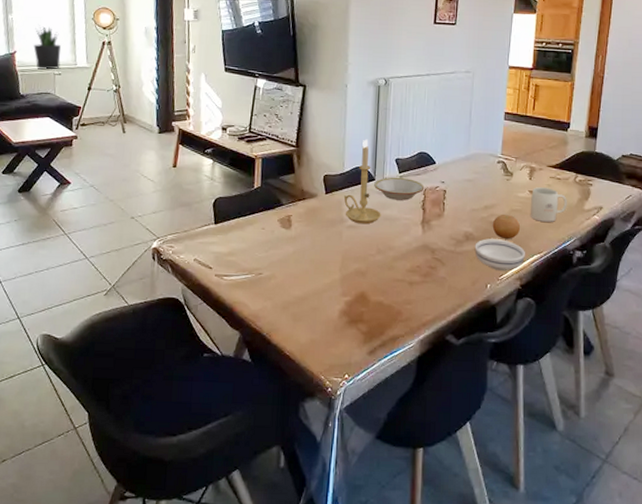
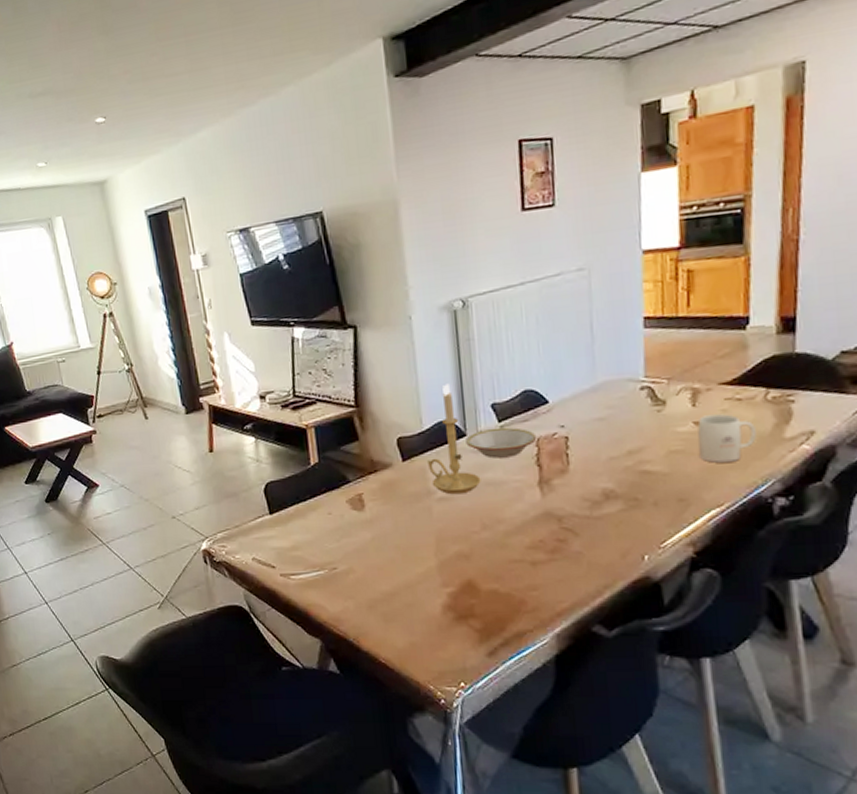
planter: present [33,25,62,70] -> none [27,307,62,359]
bowl: present [474,239,525,271] -> none [619,493,697,535]
fruit: present [492,214,520,240] -> none [642,458,685,493]

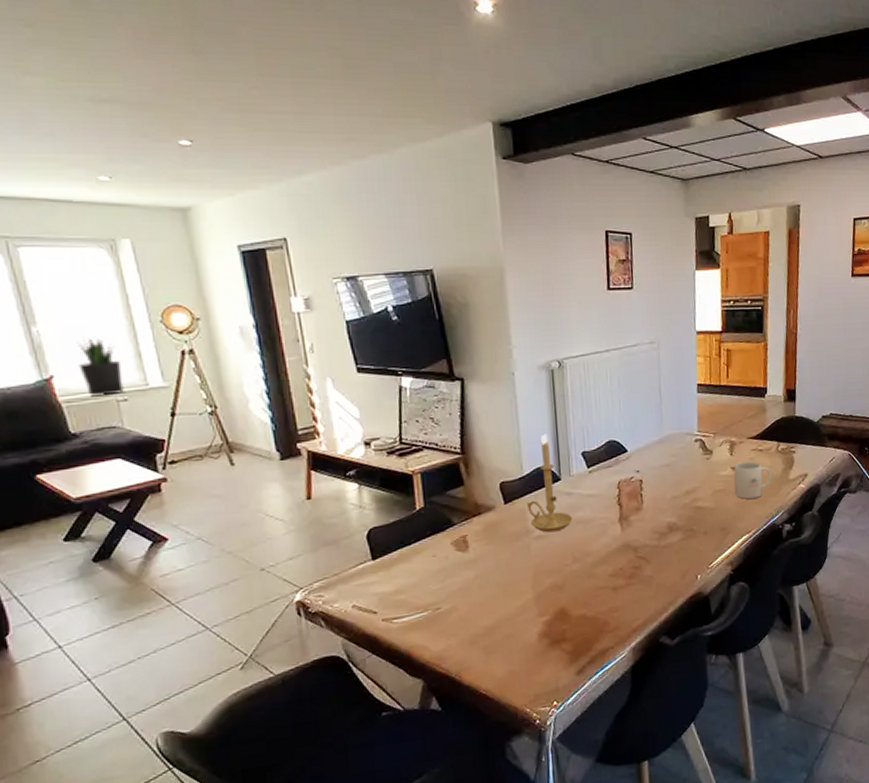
planter: none [27,307,62,359] -> present [76,337,124,397]
bowl: present [466,427,537,459] -> none [560,472,618,500]

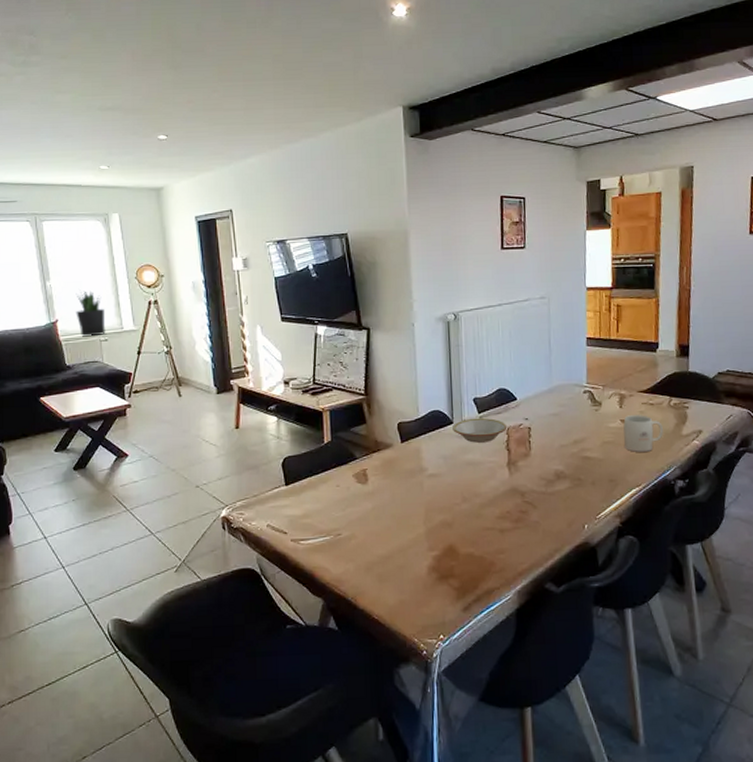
candle holder: present [526,434,573,533] -> none [421,380,463,472]
bowl: none [560,472,618,500] -> present [452,417,508,443]

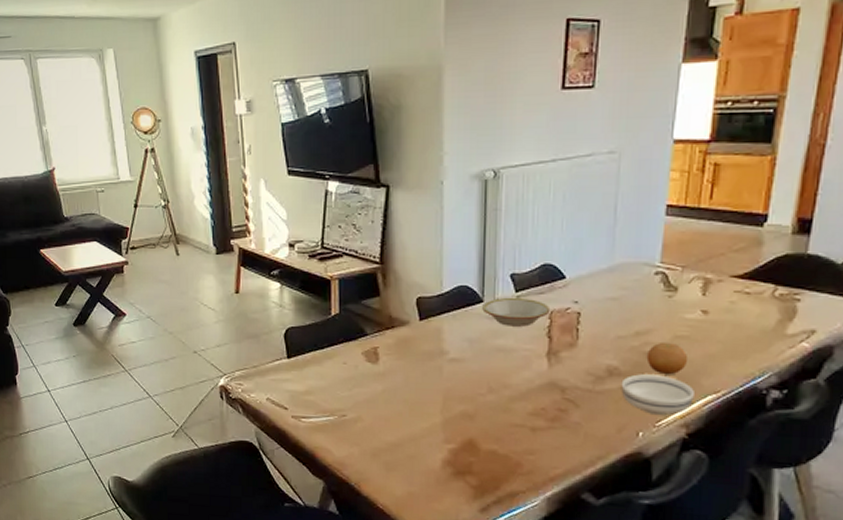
planter: present [76,290,106,337] -> none [71,135,102,187]
bowl: none [567,475,623,509] -> present [621,374,694,415]
fruit: none [584,447,614,475] -> present [646,341,687,375]
mug: present [623,415,663,452] -> none [702,305,760,352]

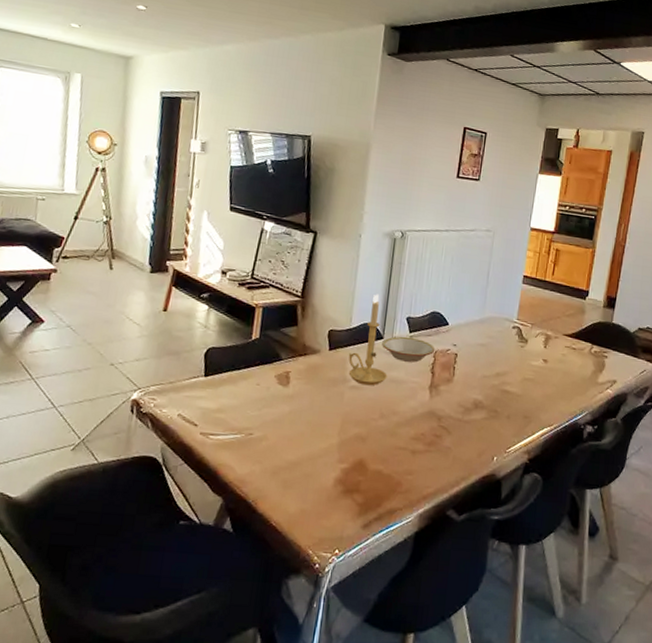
candle holder: none [442,250,493,357] -> present [348,294,388,386]
bowl: present [621,374,694,415] -> none [483,408,535,443]
fruit: present [646,341,687,375] -> none [503,382,532,410]

